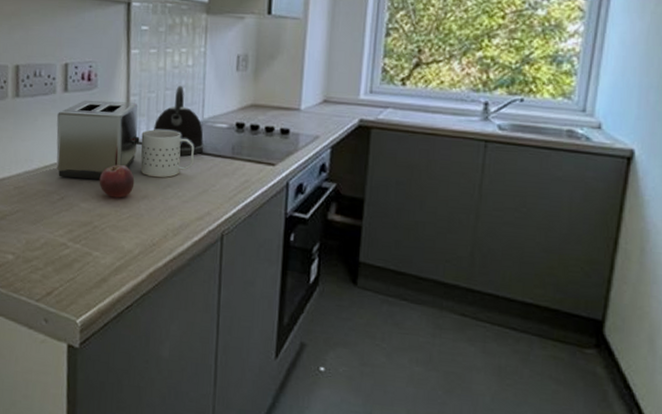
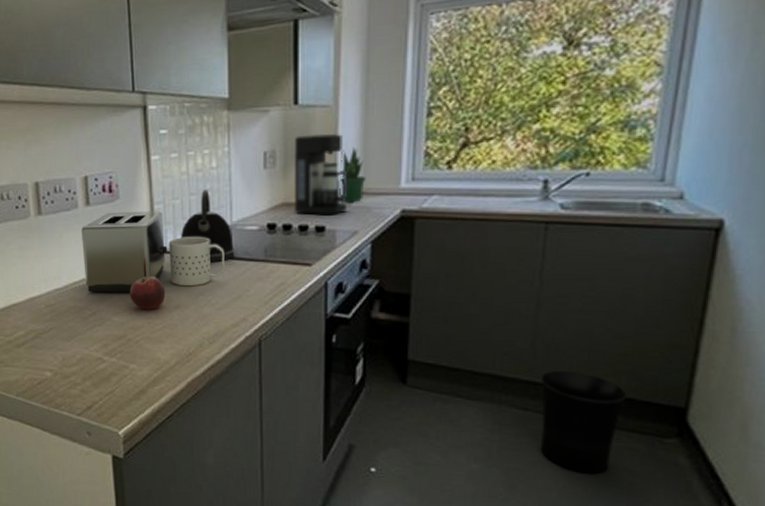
coffee maker: none [261,43,313,119] -> present [294,133,348,215]
planter: none [304,58,330,110] -> present [338,147,367,203]
waste bin: none [476,279,553,381] -> present [540,370,627,474]

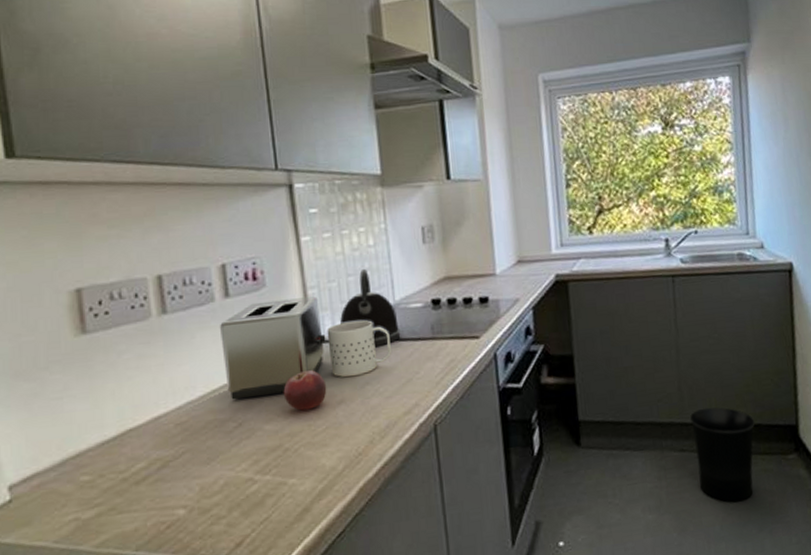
coffee maker: present [294,133,348,215] -> none [451,206,508,286]
planter: present [338,147,367,203] -> none [495,218,521,272]

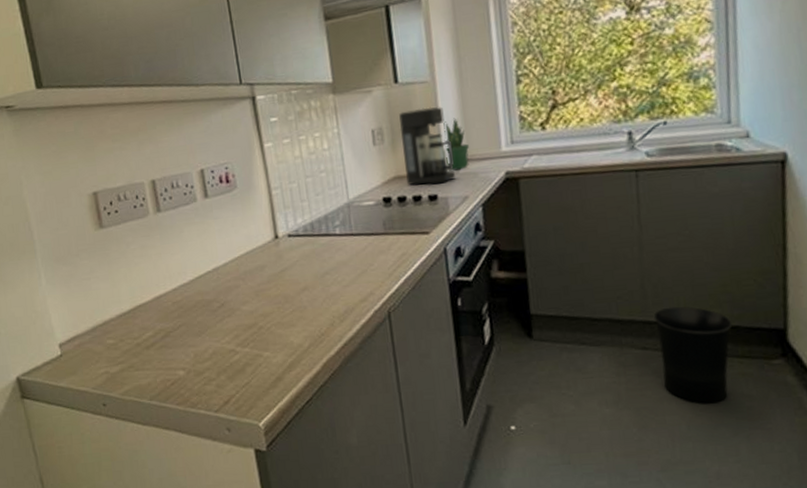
toaster: present [219,296,326,400] -> none [201,196,290,284]
fruit: present [283,370,327,411] -> none [255,261,292,295]
mug: present [327,319,392,378] -> none [290,216,348,268]
kettle: present [340,268,401,347] -> none [301,170,355,241]
coffee maker: none [451,206,508,286] -> present [399,107,456,185]
planter: none [495,218,521,272] -> present [443,118,470,171]

